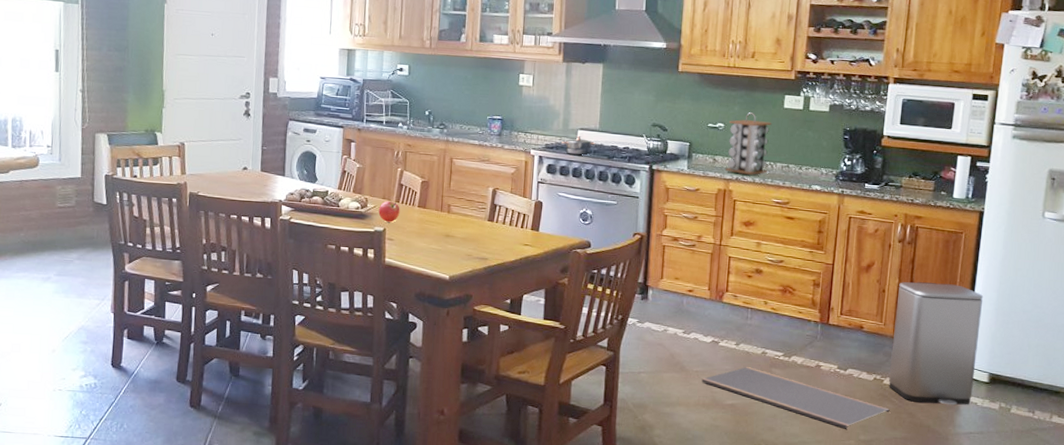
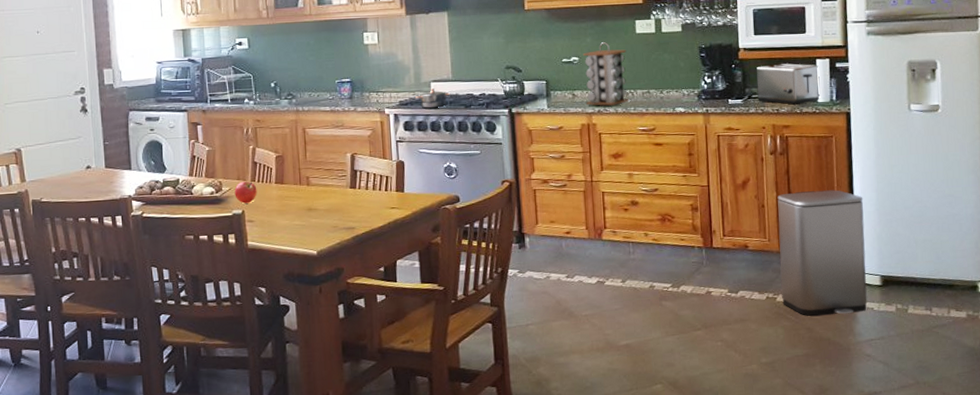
door mat: present [701,367,890,429] -> none [592,303,788,354]
toaster: none [894,154,960,197] -> present [756,63,821,105]

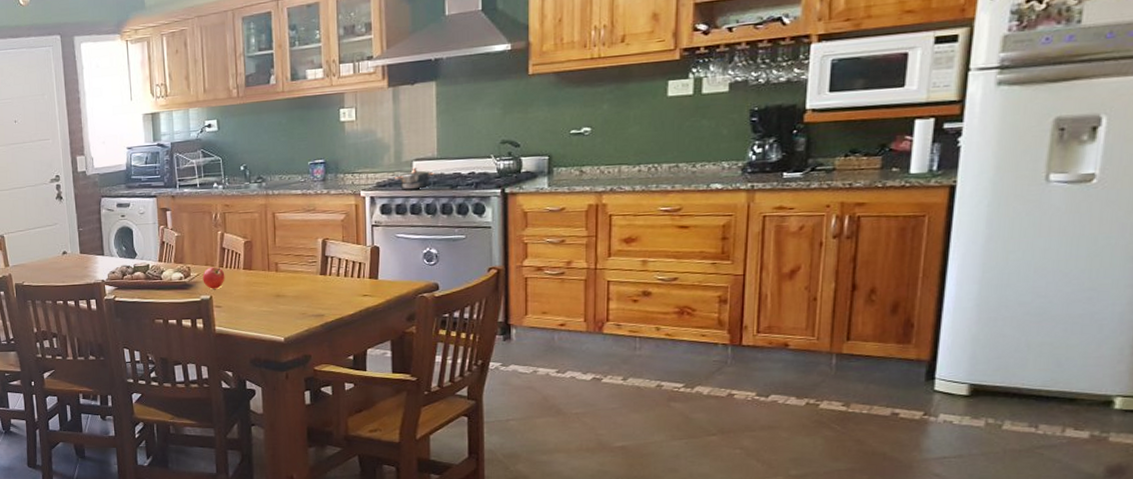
spice rack: present [583,42,630,106] -> none [596,108,653,184]
toaster: present [756,63,821,105] -> none [824,125,918,177]
pedal bin: present [777,190,868,316] -> none [826,280,959,427]

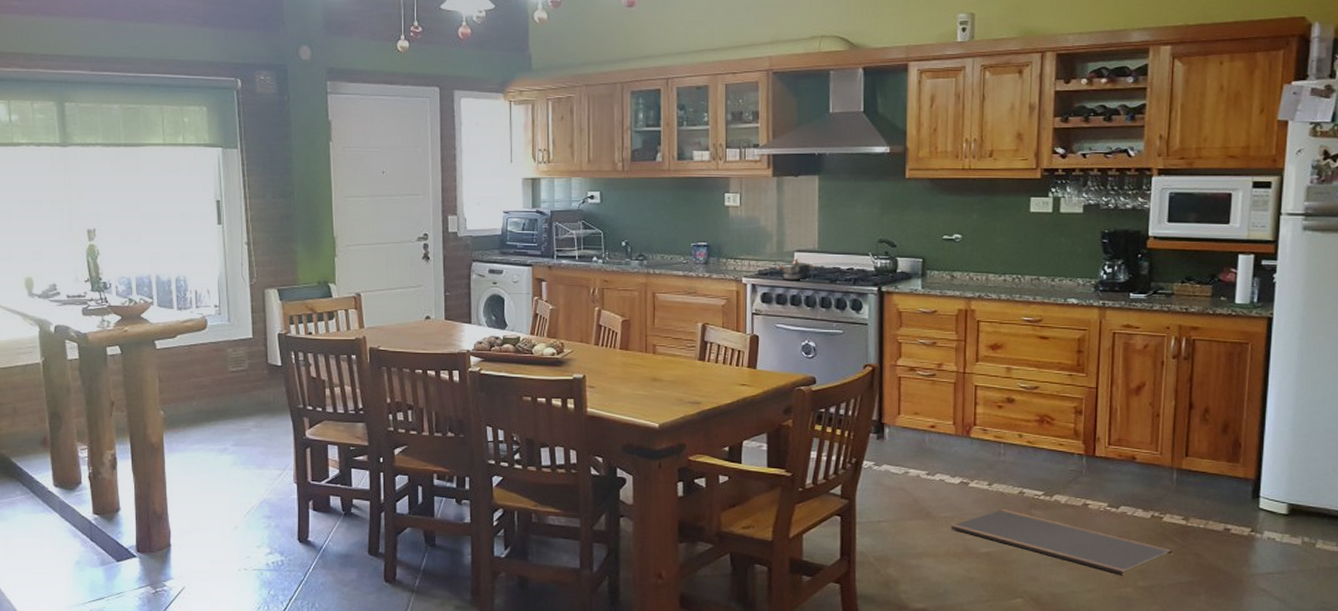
fruit: present [202,267,225,289] -> none [576,344,600,368]
door mat: none [583,403,830,464] -> present [951,510,1172,575]

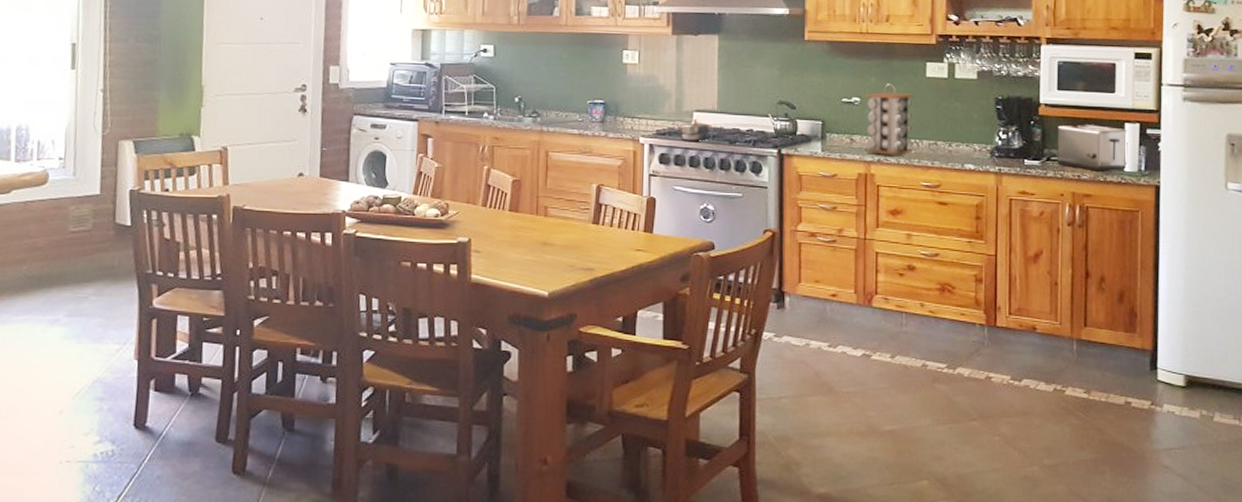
door mat: present [951,510,1172,575] -> none [853,384,1075,453]
spice rack: none [966,220,1017,291] -> present [865,84,914,155]
toaster: none [1164,256,1241,304] -> present [1057,123,1128,172]

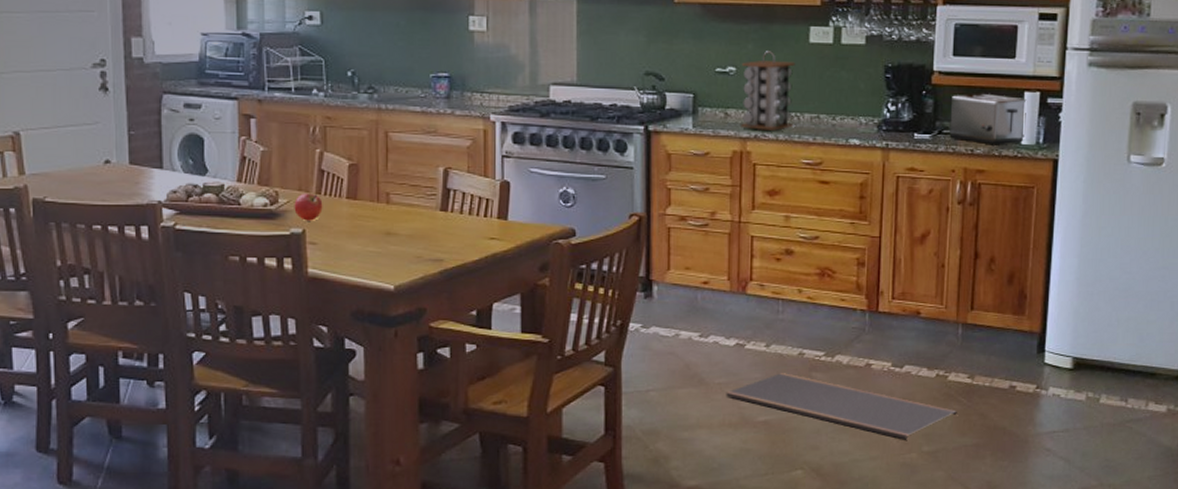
fruit: none [462,205,488,231] -> present [294,193,323,221]
cooking pot: present [675,119,715,142] -> none [530,93,574,118]
door mat: none [853,384,1075,453] -> present [726,373,957,440]

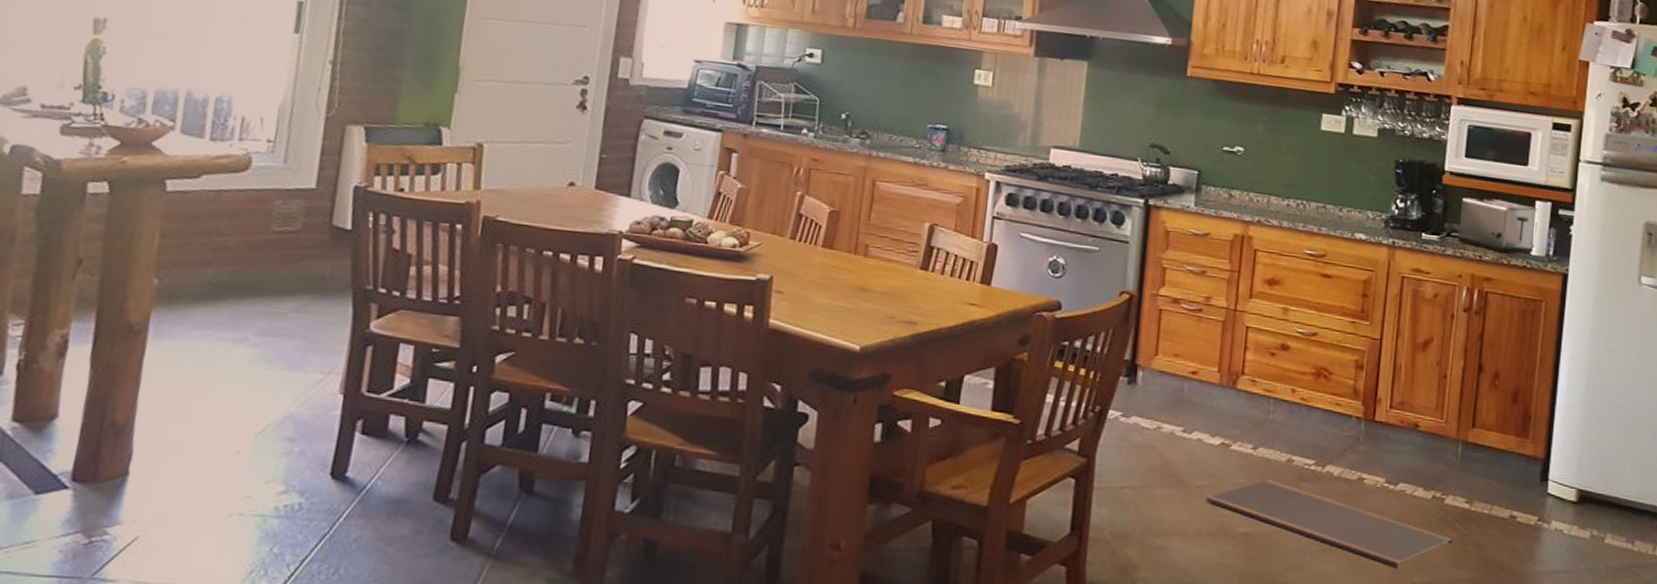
fruit: present [294,193,323,221] -> none [764,236,796,268]
spice rack: present [741,51,796,131] -> none [1244,134,1305,217]

